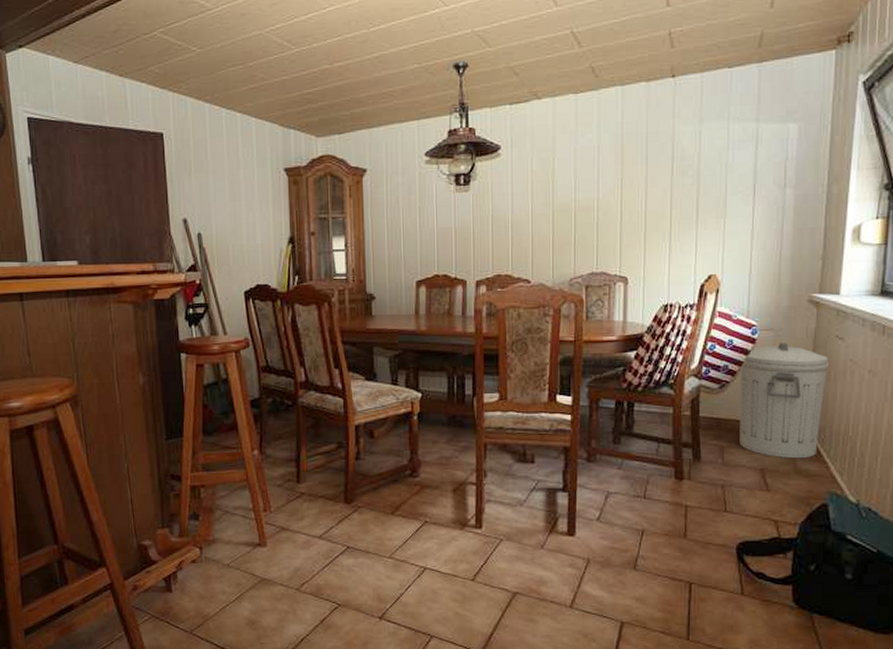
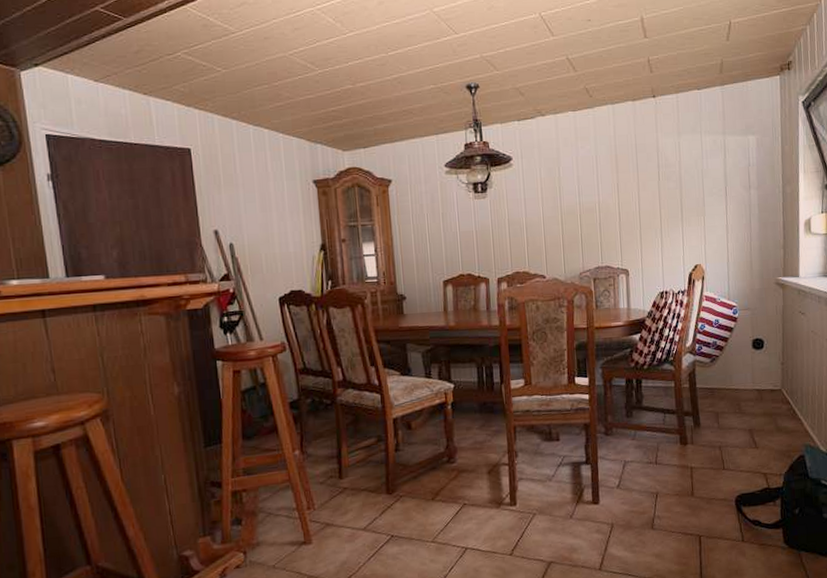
trash can: present [739,343,830,459] -> none [726,319,796,419]

